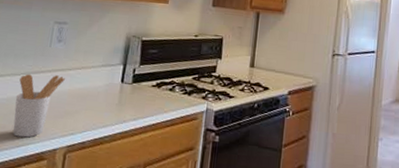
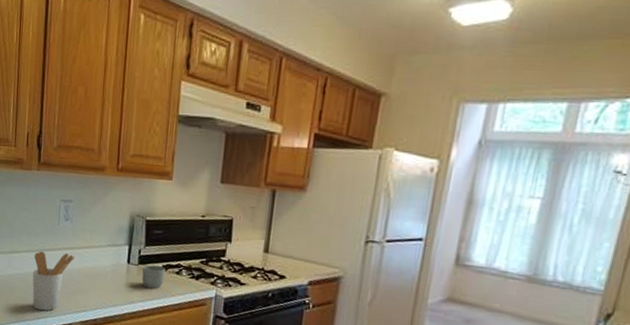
mug: none [135,83,159,106] -> present [142,265,165,289]

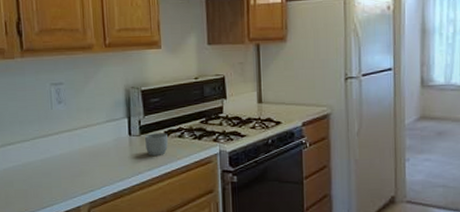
utensil holder: present [32,251,74,311] -> none [30,136,73,199]

